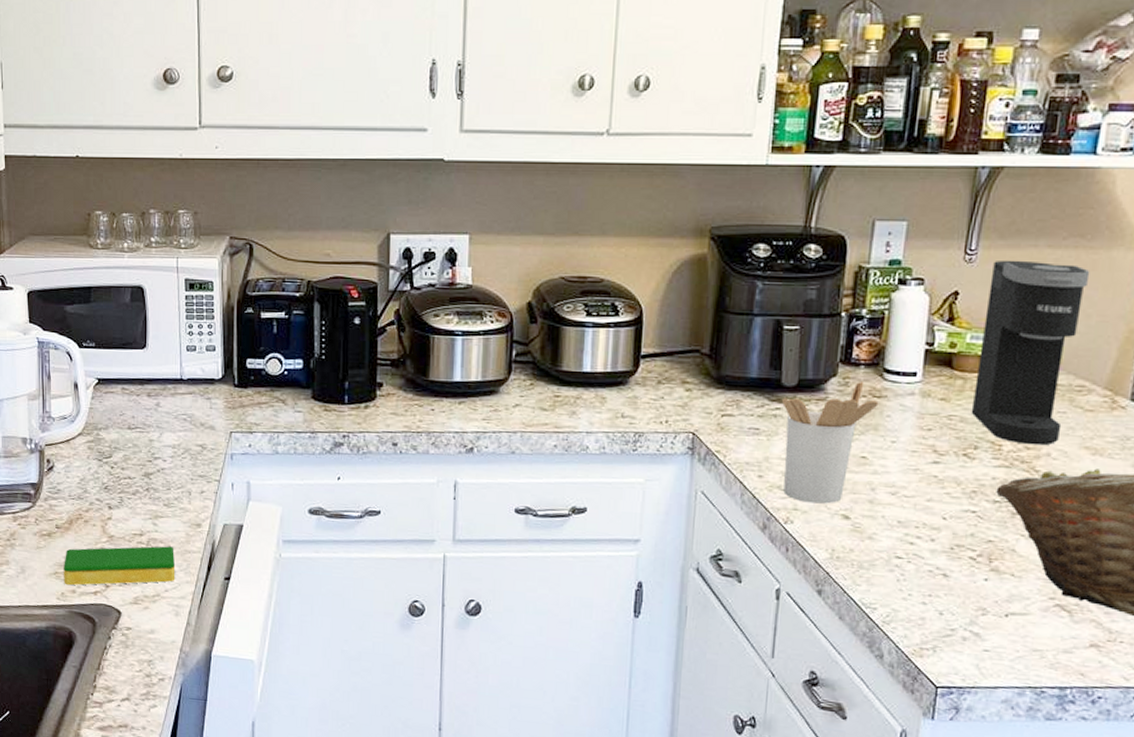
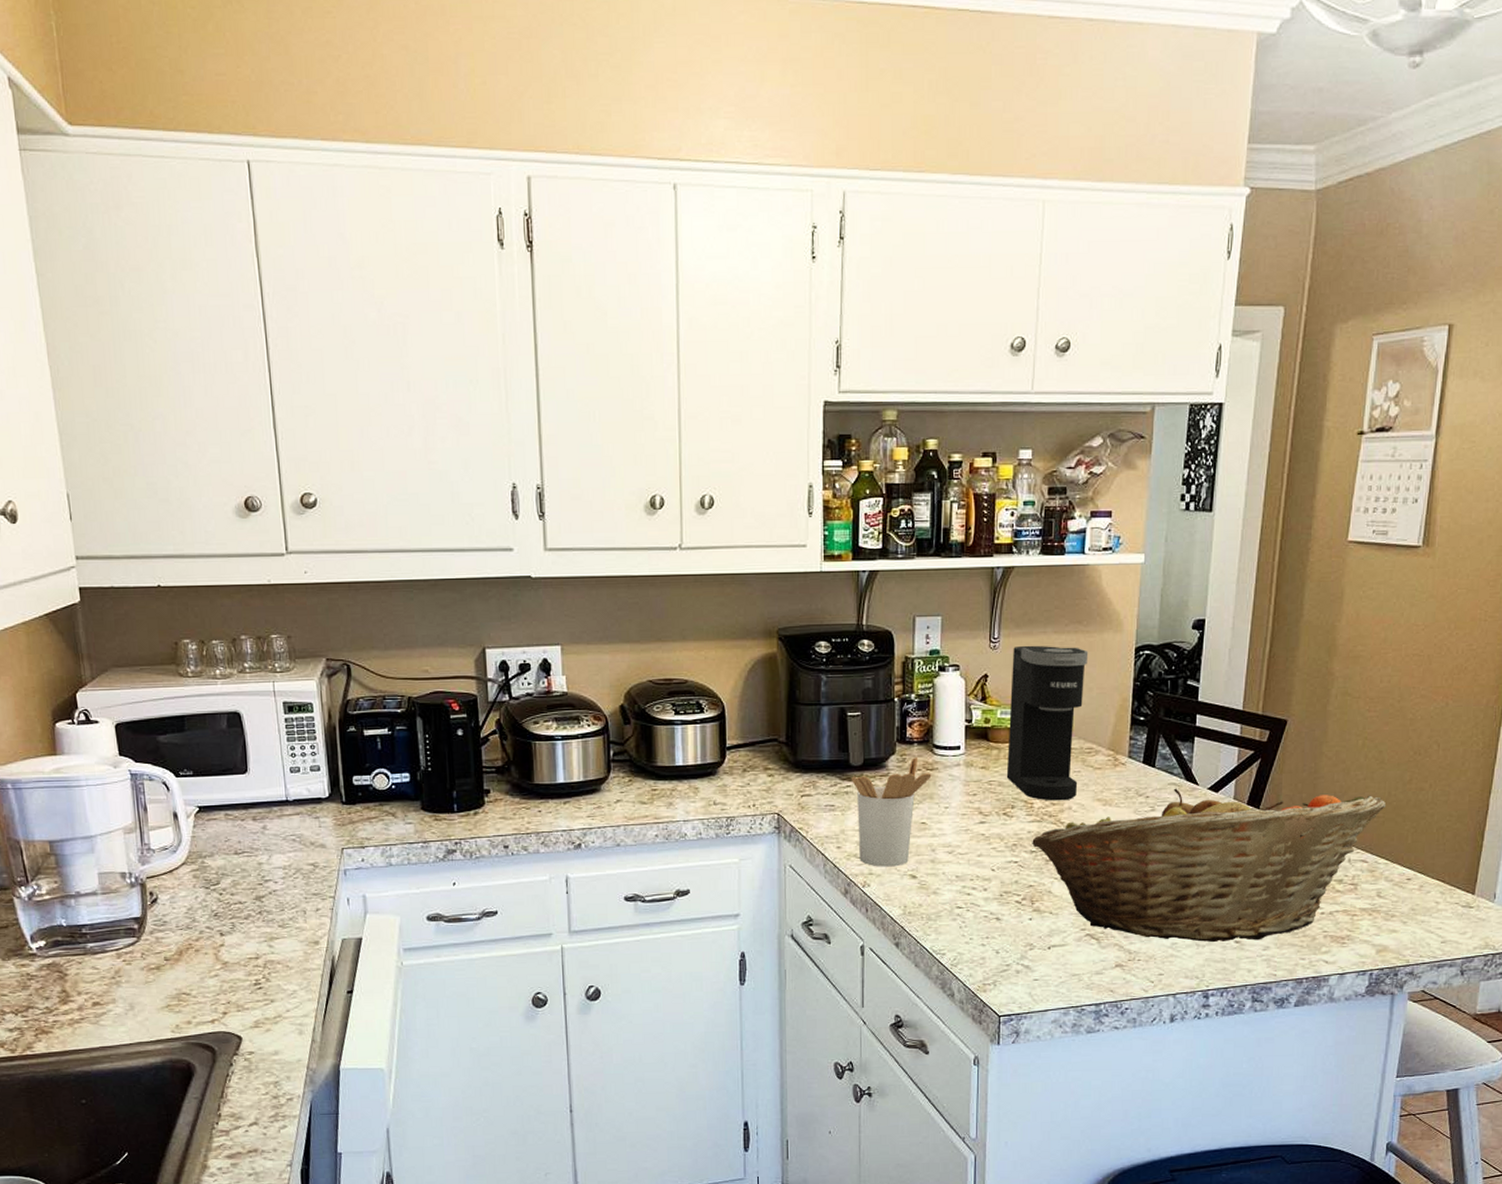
dish sponge: present [64,546,176,586] -> none [176,967,297,1017]

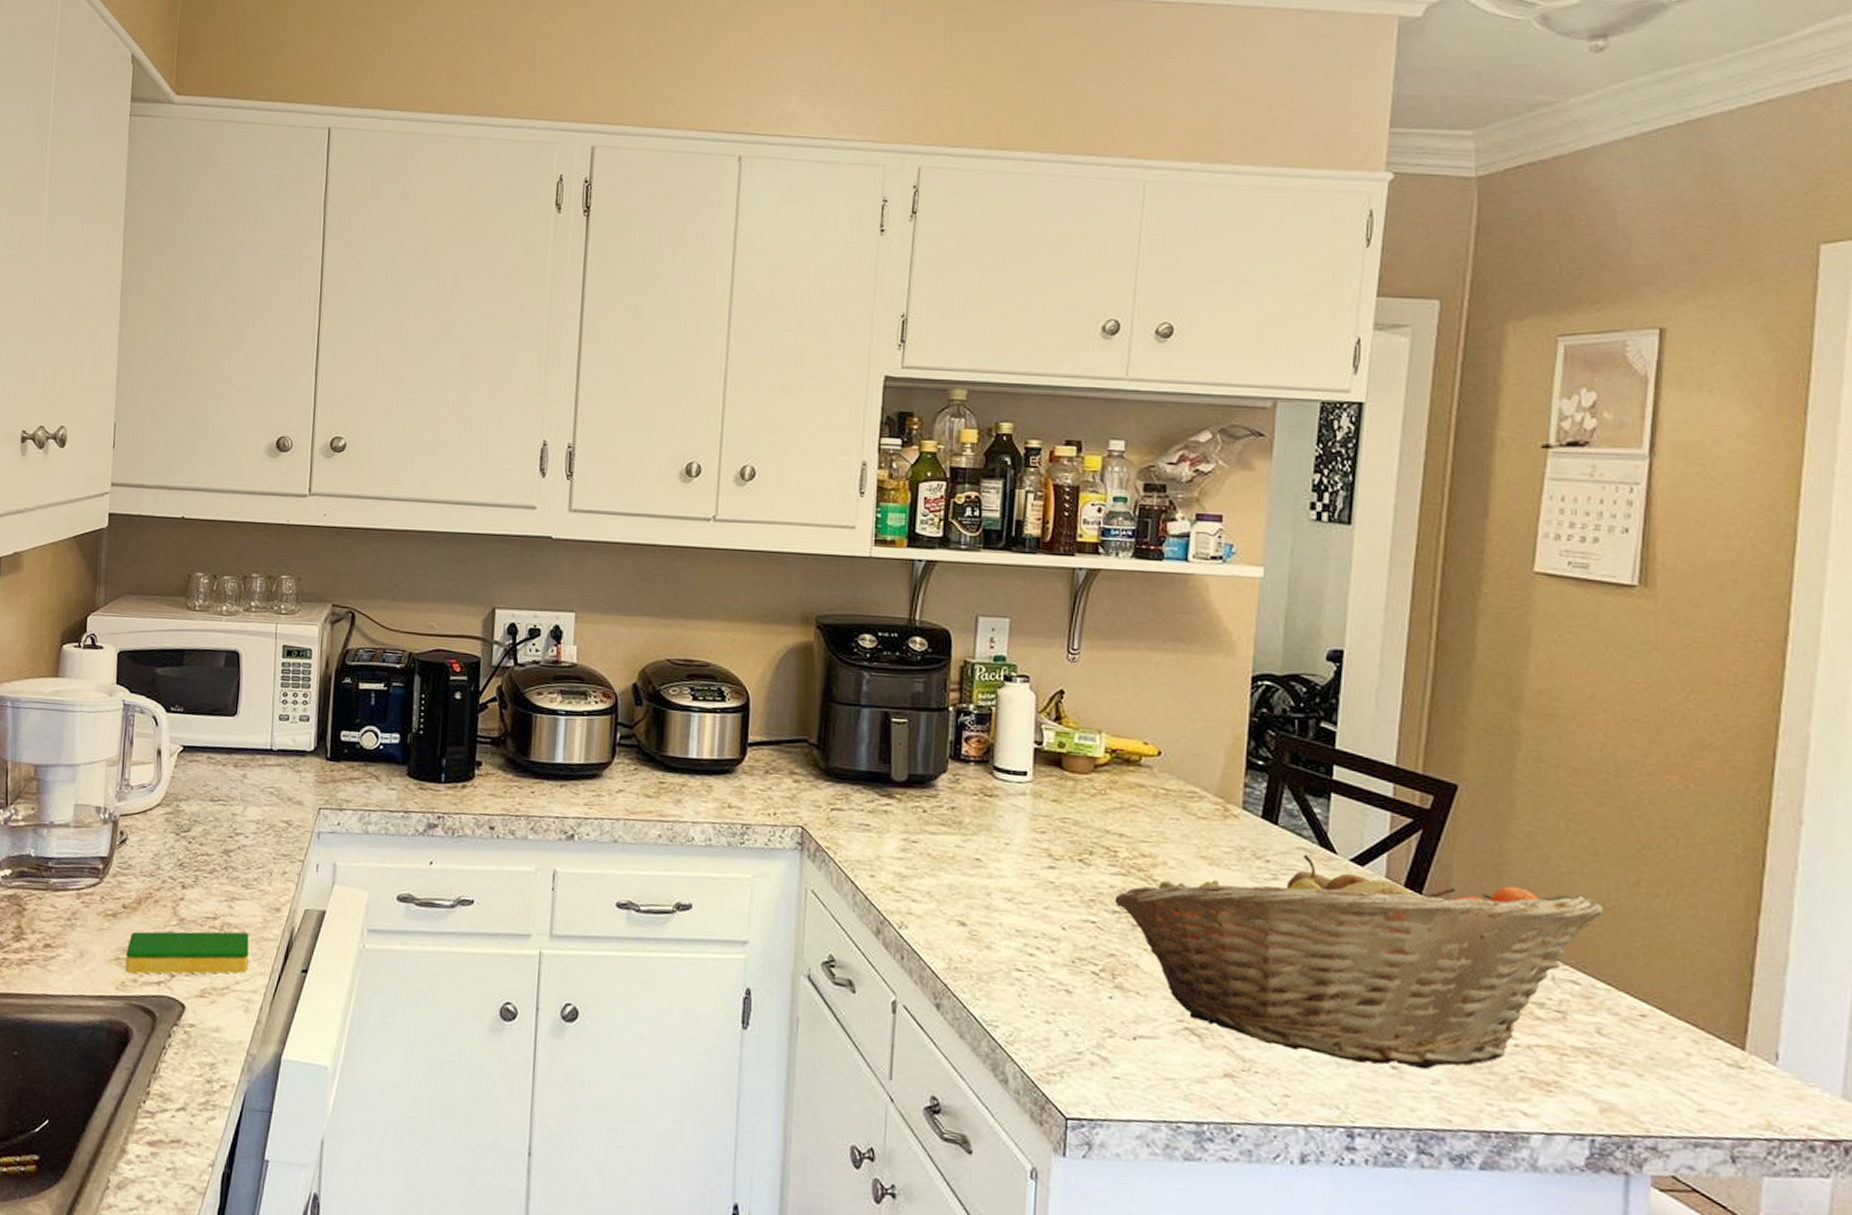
dish sponge: none [176,967,297,1017] -> present [125,931,250,974]
utensil holder: present [852,756,932,867] -> none [893,778,990,909]
coffee maker: present [1006,645,1089,801] -> none [1084,660,1192,853]

